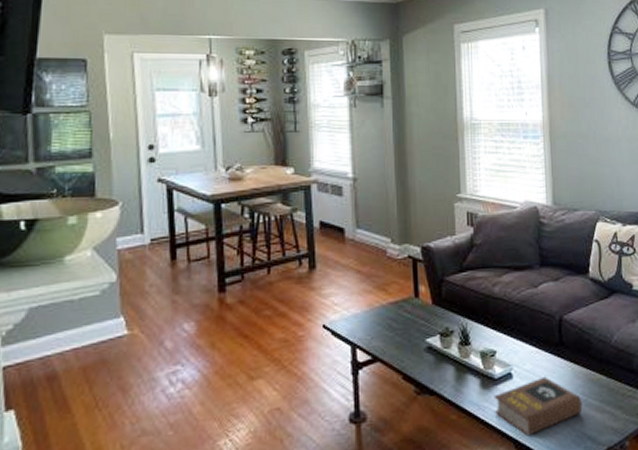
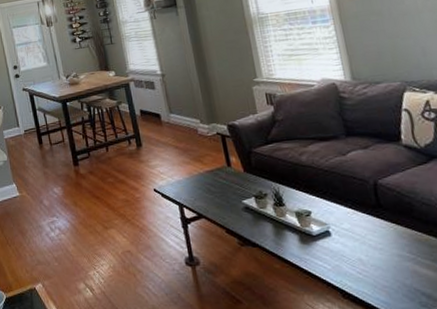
book: present [493,376,583,437] -> none [314,235,412,288]

